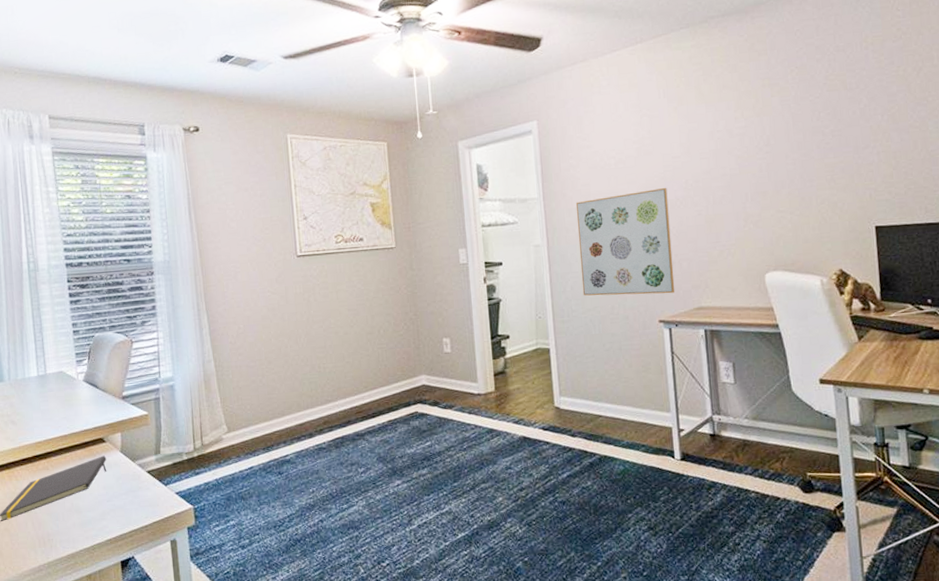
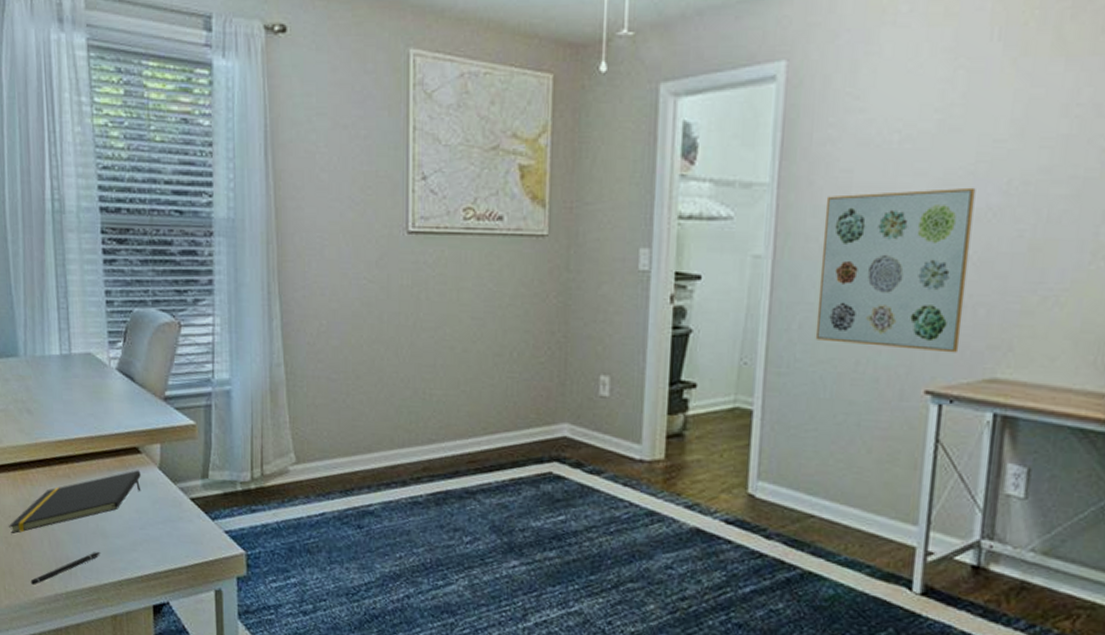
pen: none [17,525,75,561] -> present [30,552,100,585]

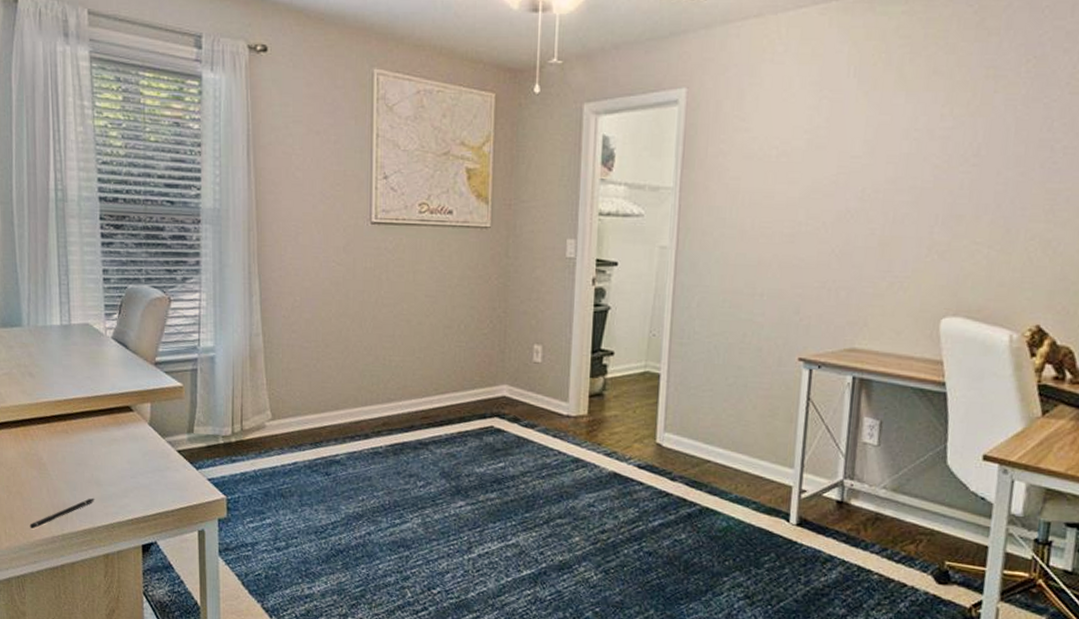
notepad: present [9,470,141,534] -> none [10,426,133,484]
wall art: present [815,187,976,353] -> none [710,194,837,328]

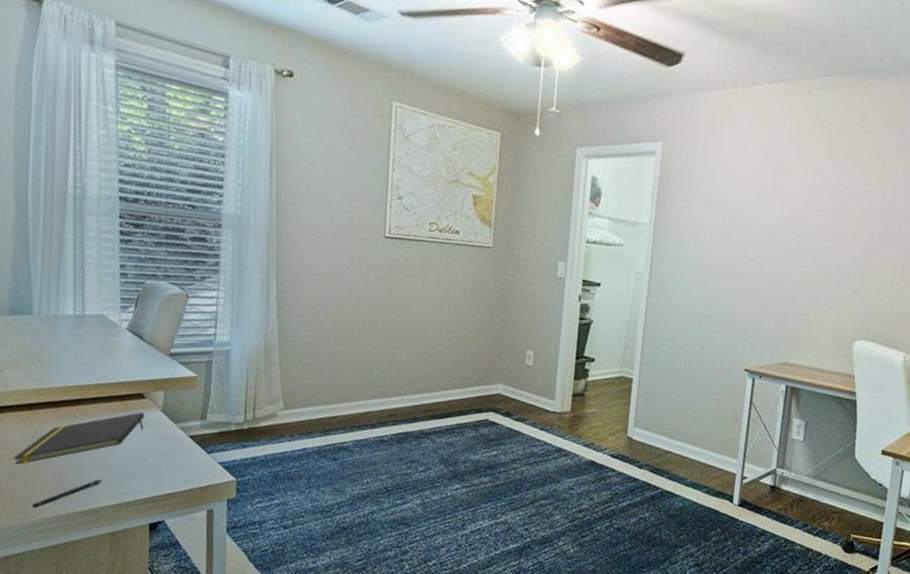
notepad: none [10,426,133,484] -> present [13,412,144,465]

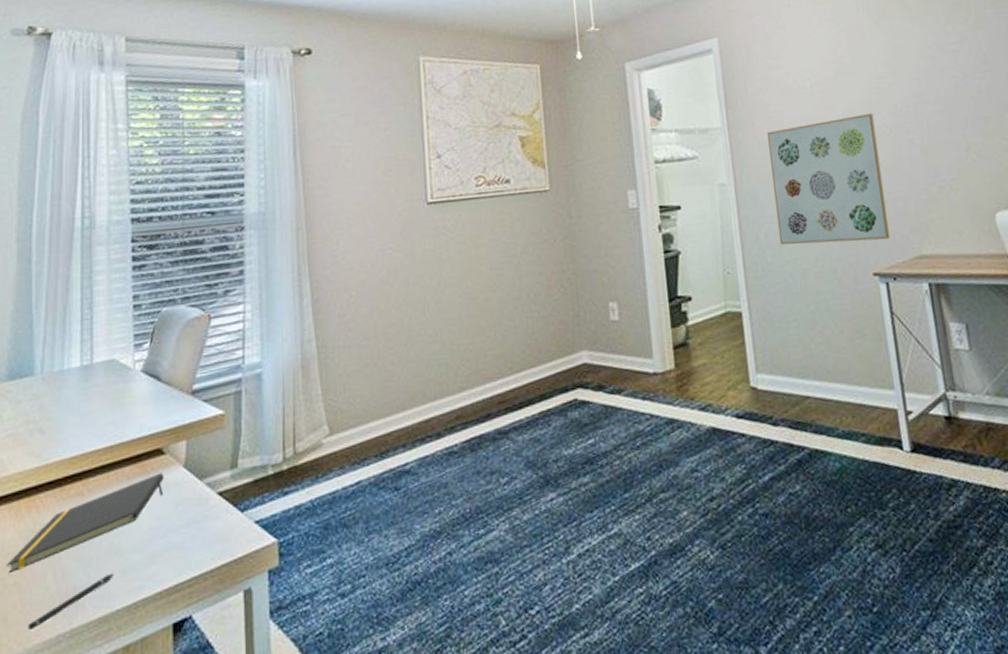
wall art: none [675,235,779,345] -> present [766,113,891,245]

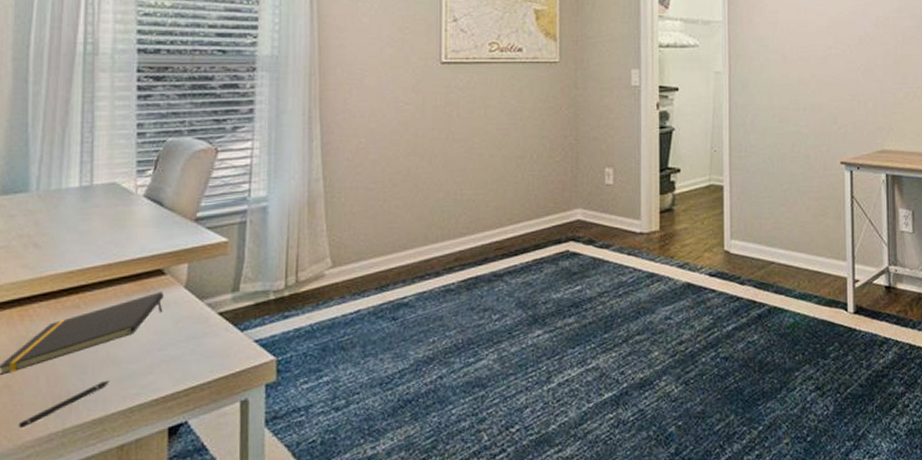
wall art: present [766,113,891,245] -> none [762,22,859,134]

